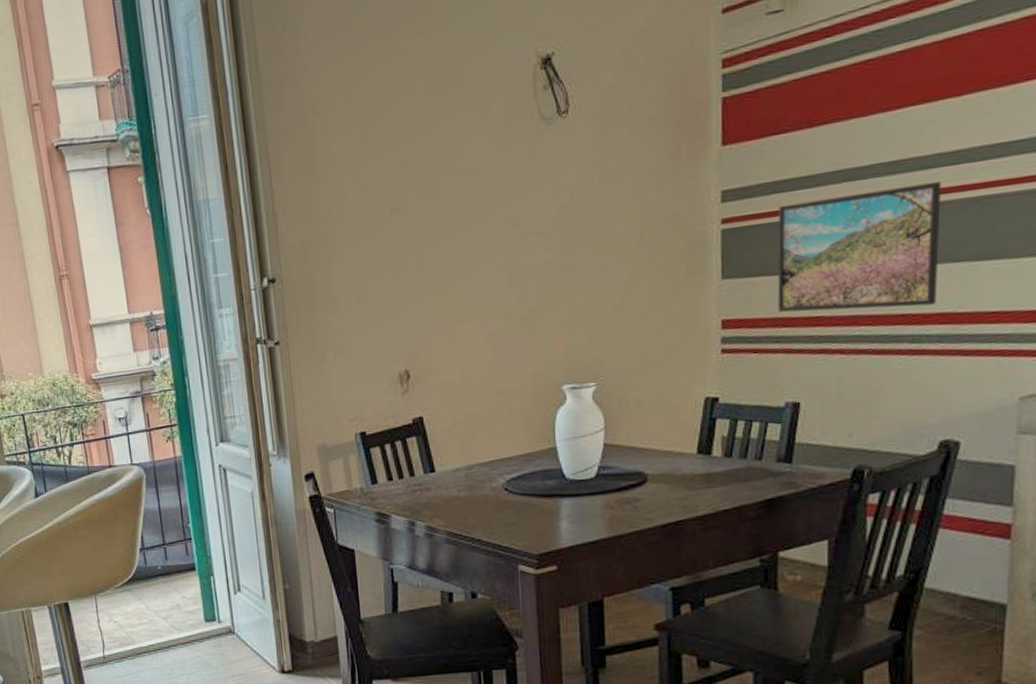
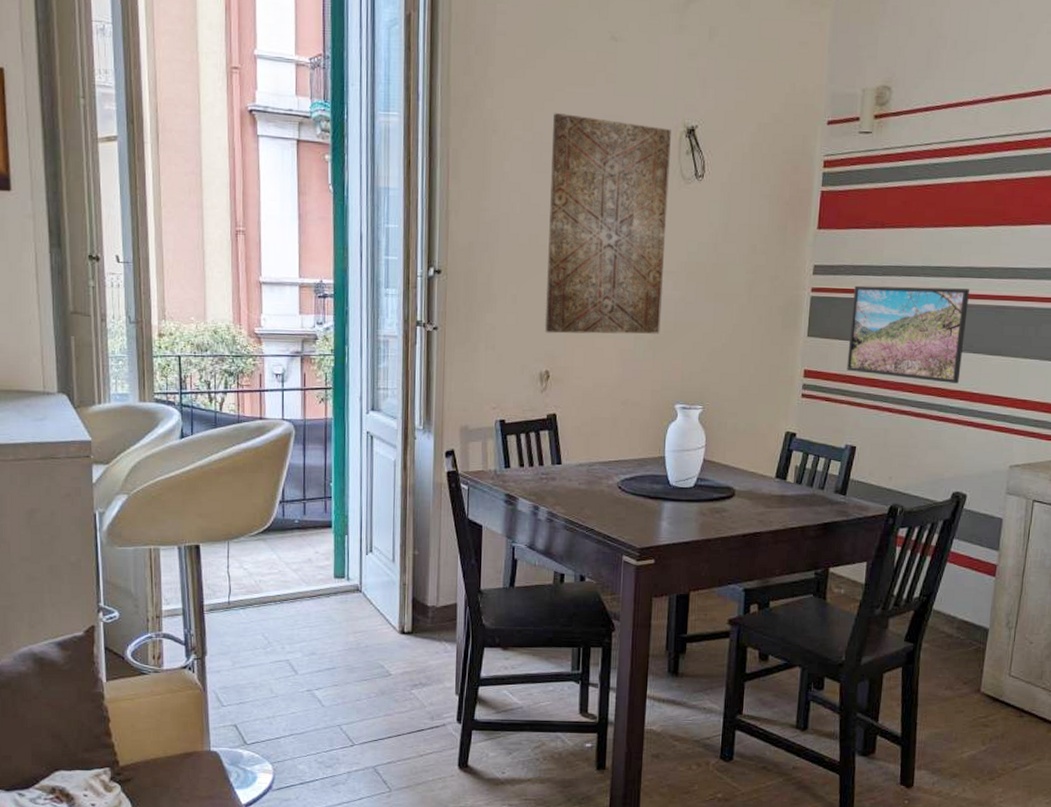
wall art: none [380,64,534,328] -> present [545,113,671,335]

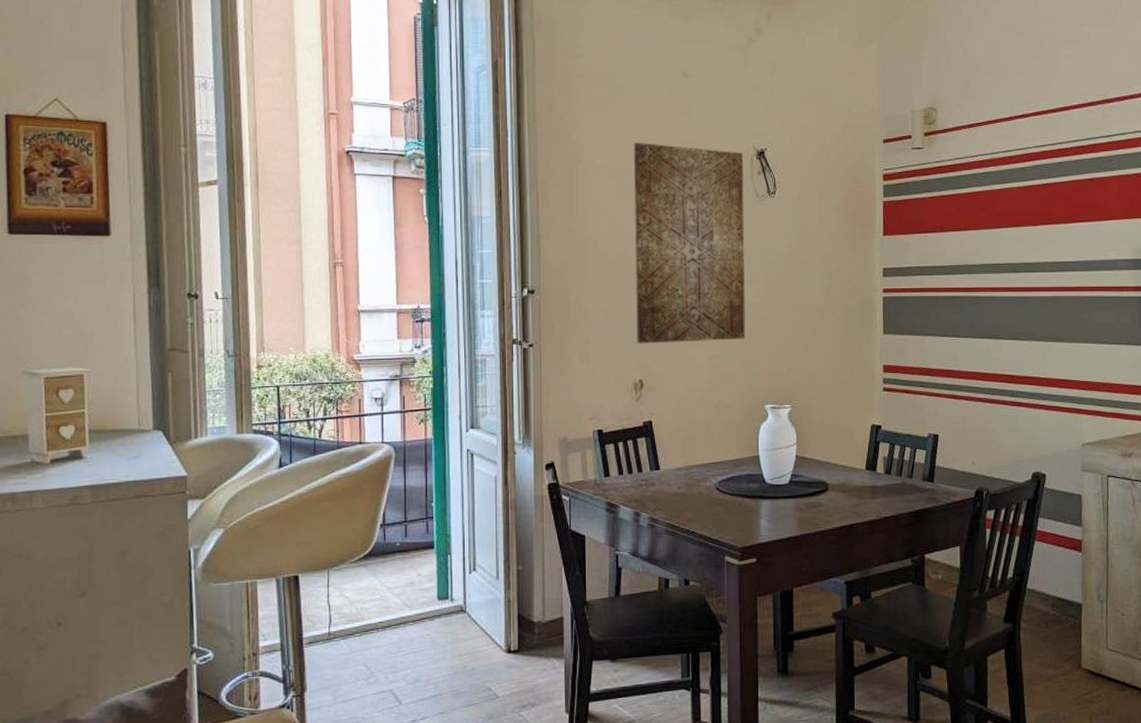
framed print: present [847,285,969,383] -> none [921,283,1027,370]

